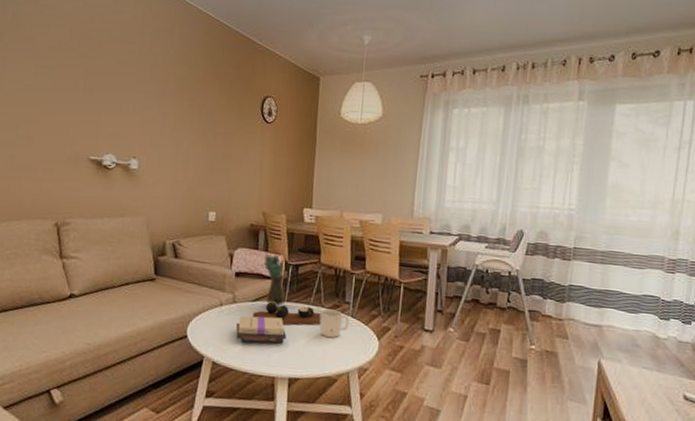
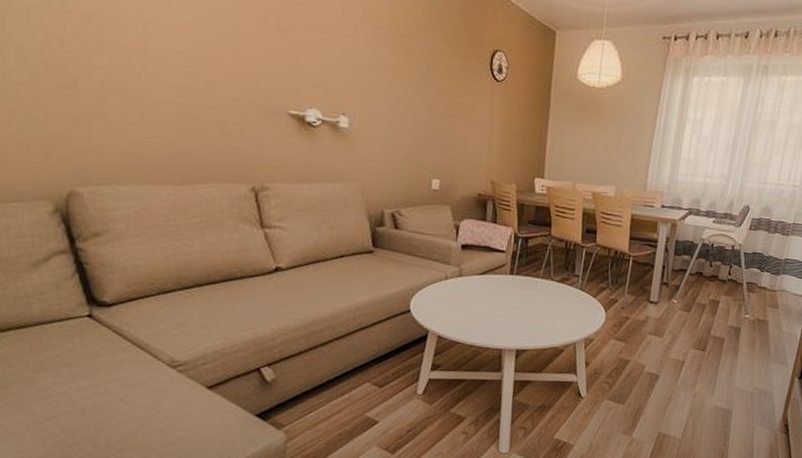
books: present [236,315,286,344] -> none [462,289,515,317]
decorative tray: present [252,301,321,326] -> none [480,275,550,299]
vase: present [263,252,286,312] -> none [491,223,514,285]
mug: present [319,308,350,338] -> none [547,282,578,311]

